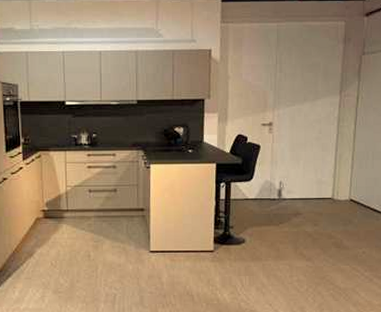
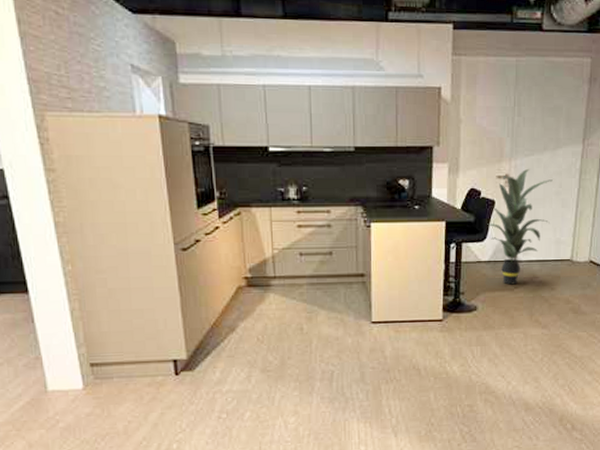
indoor plant: none [253,117,313,220] -> present [487,168,553,285]

